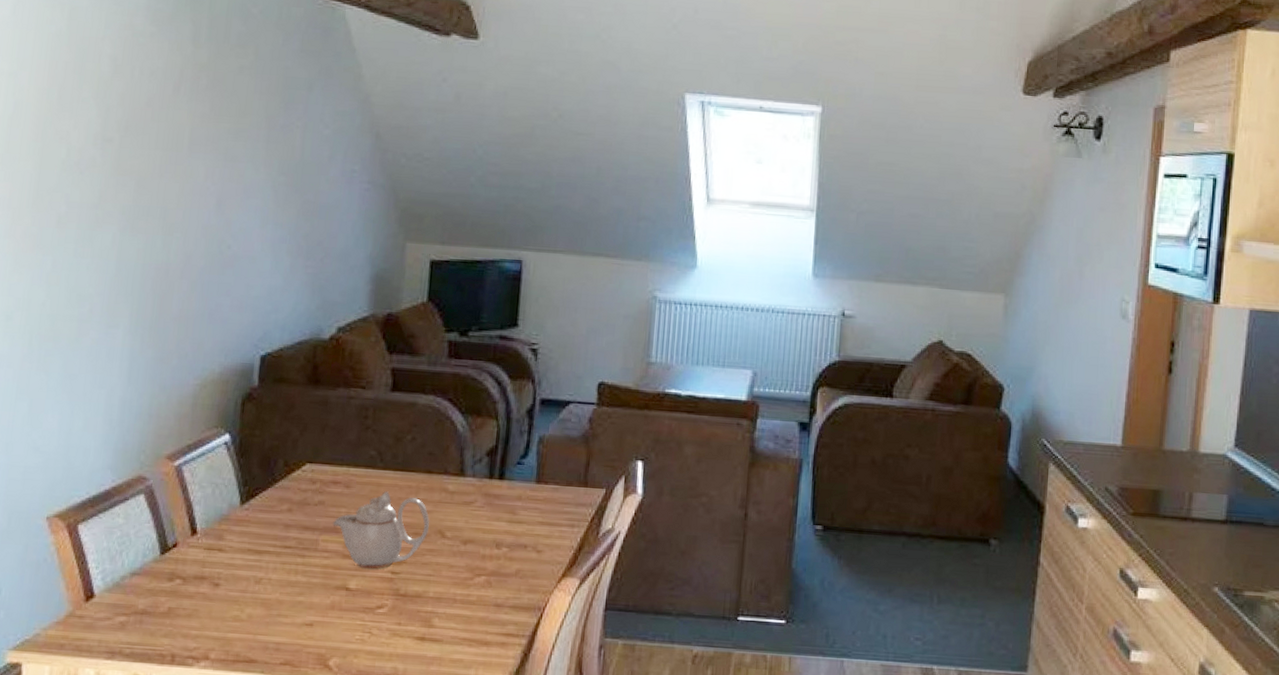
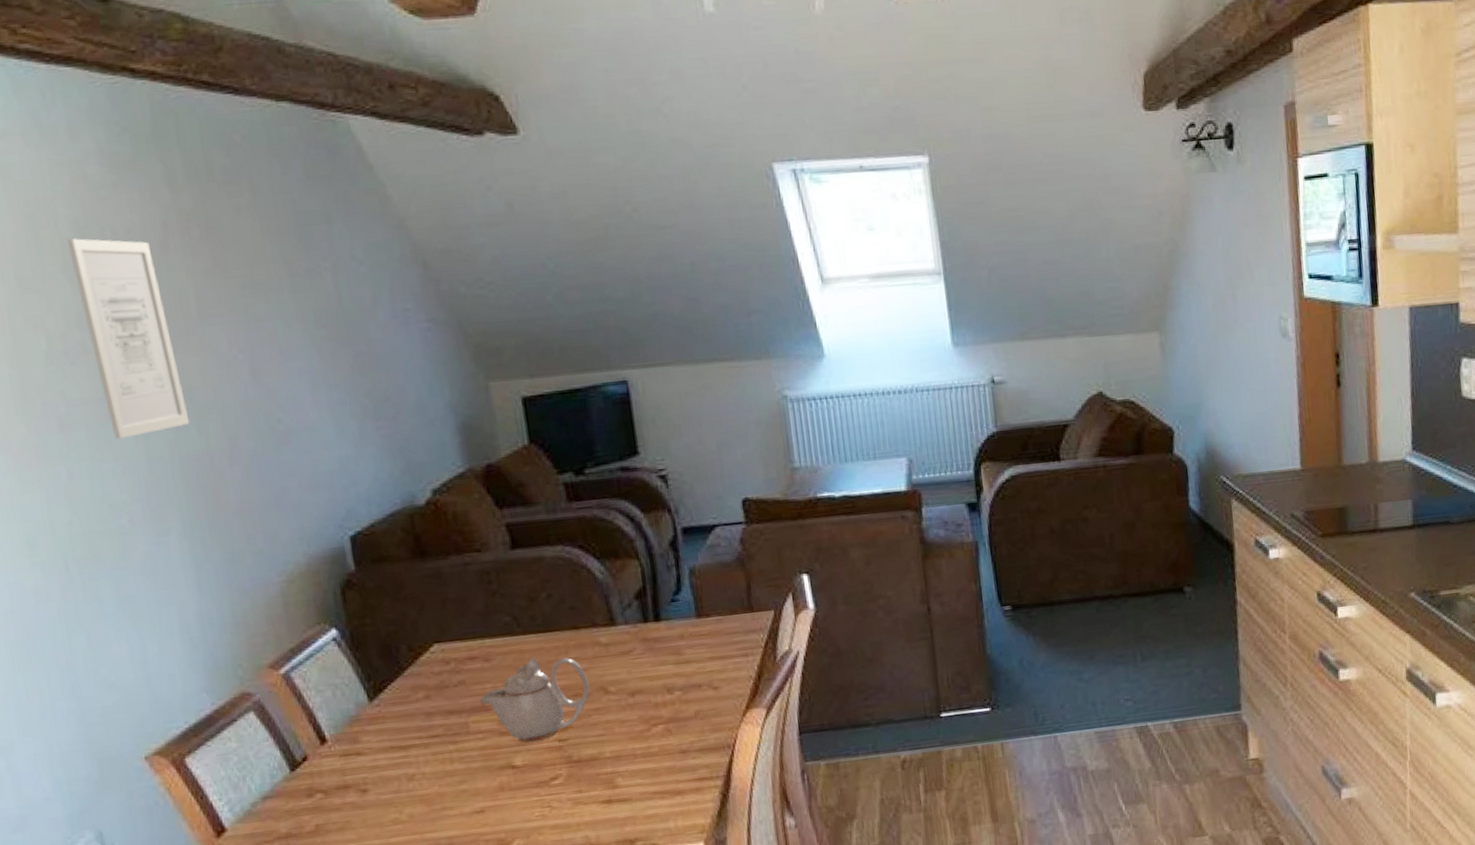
wall art: none [96,73,166,241] -> present [67,238,190,440]

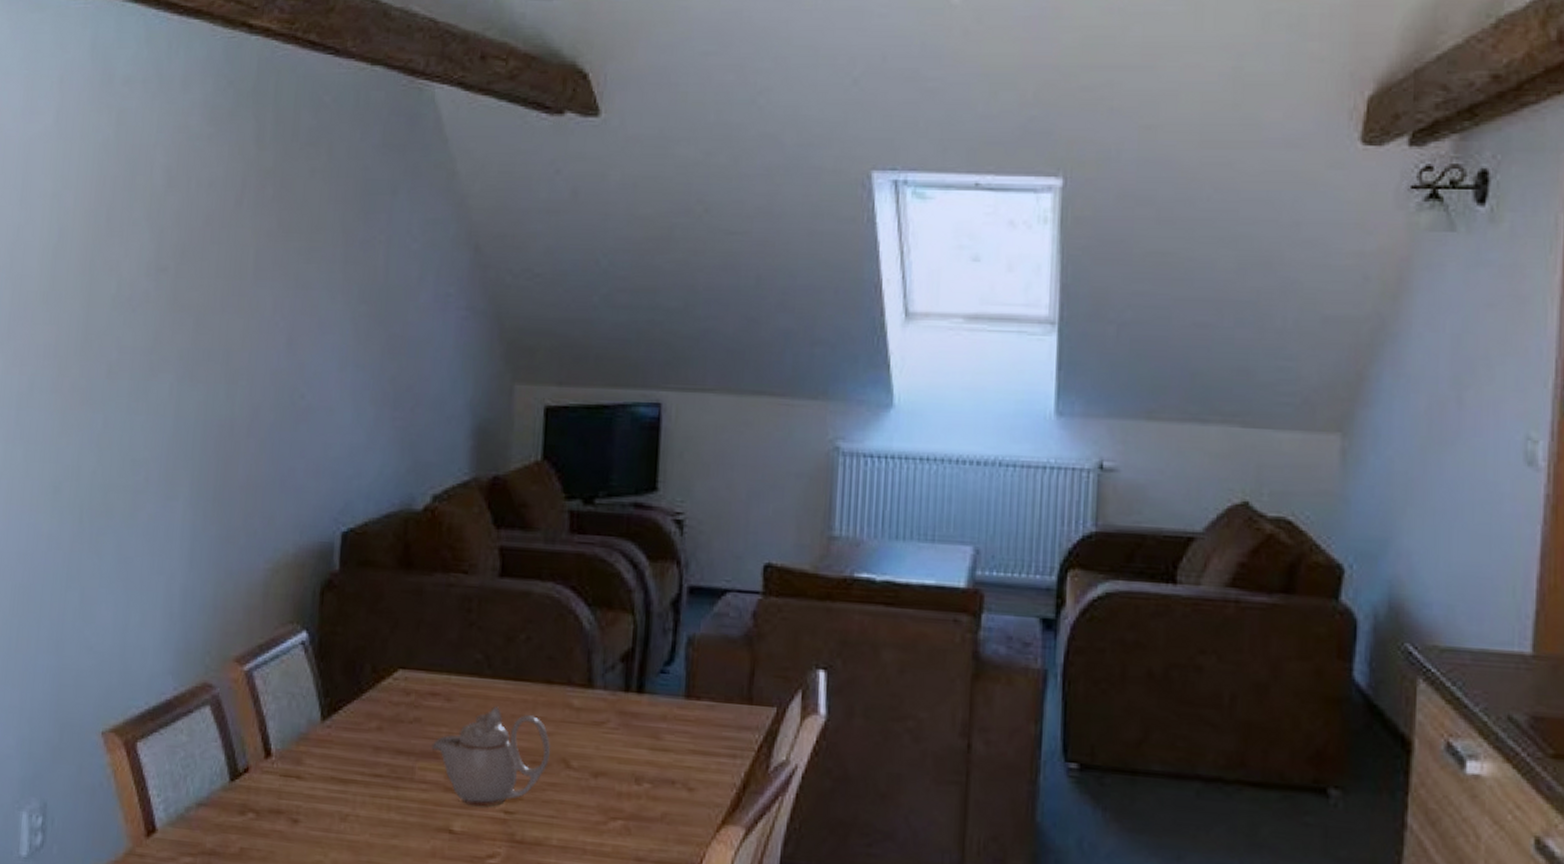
wall art: present [67,238,190,440] -> none [151,187,227,394]

